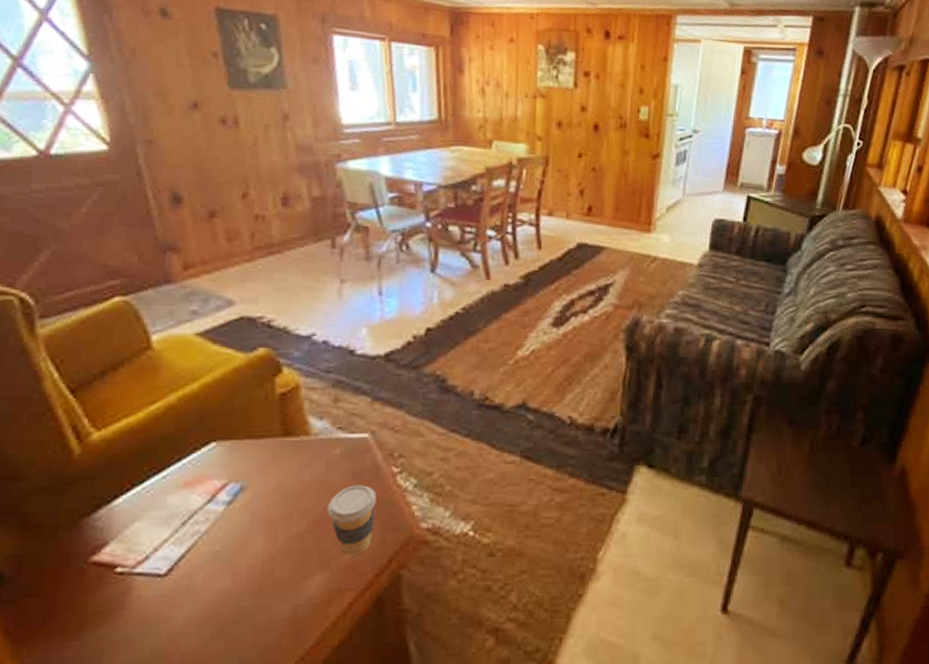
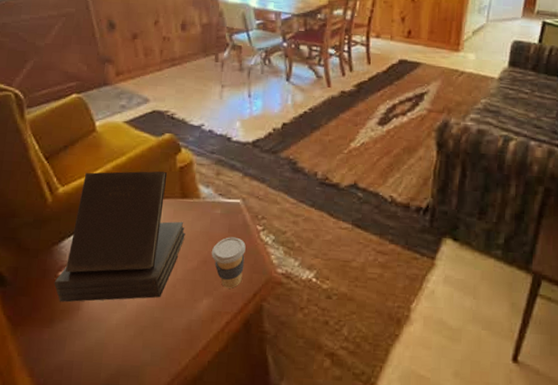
book: none [83,400,289,600] -> present [54,171,185,303]

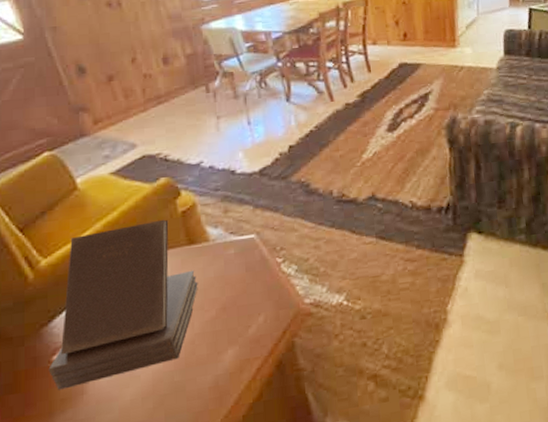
coffee cup: present [211,237,246,288] -> none [229,275,269,332]

